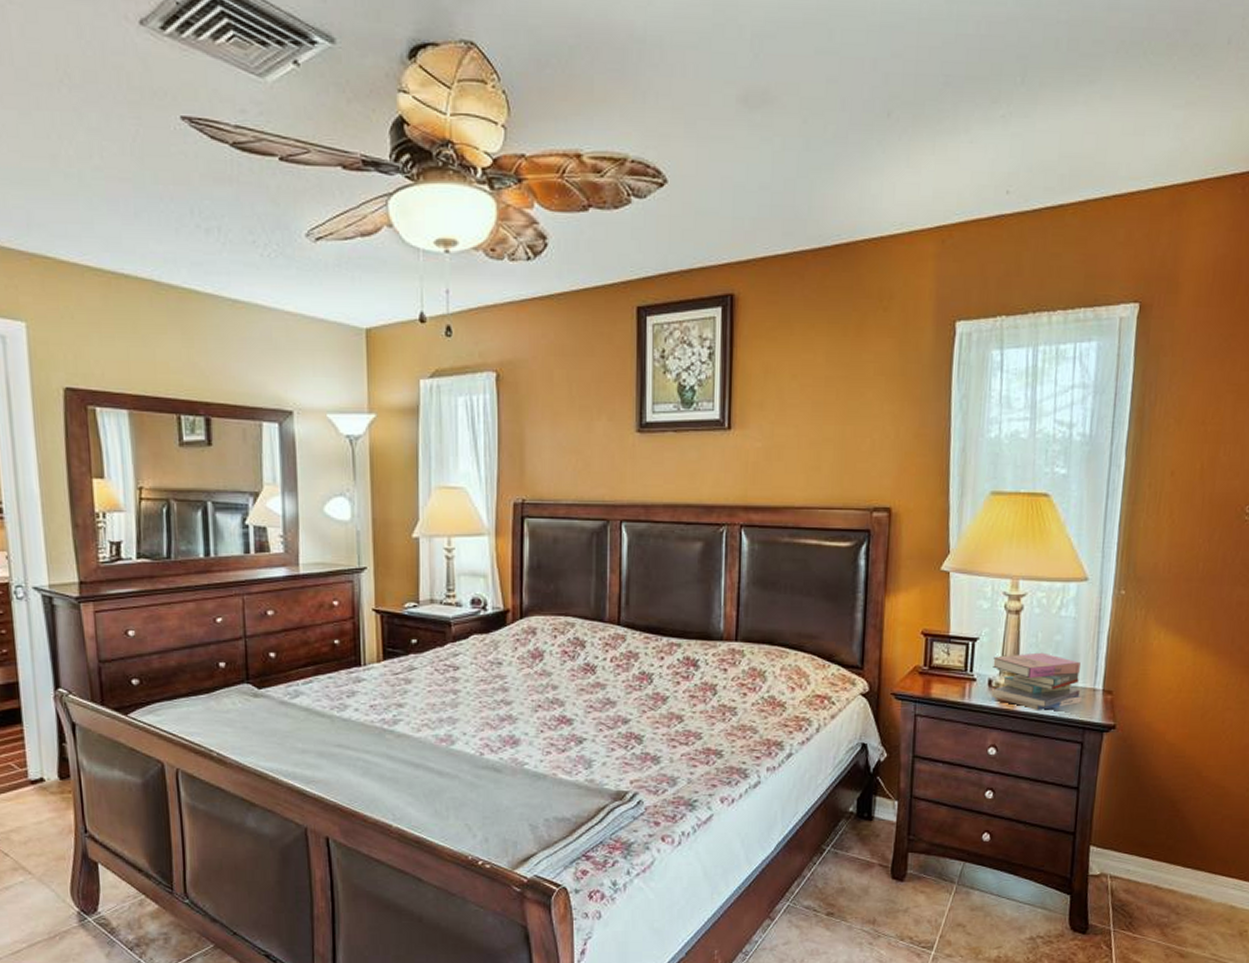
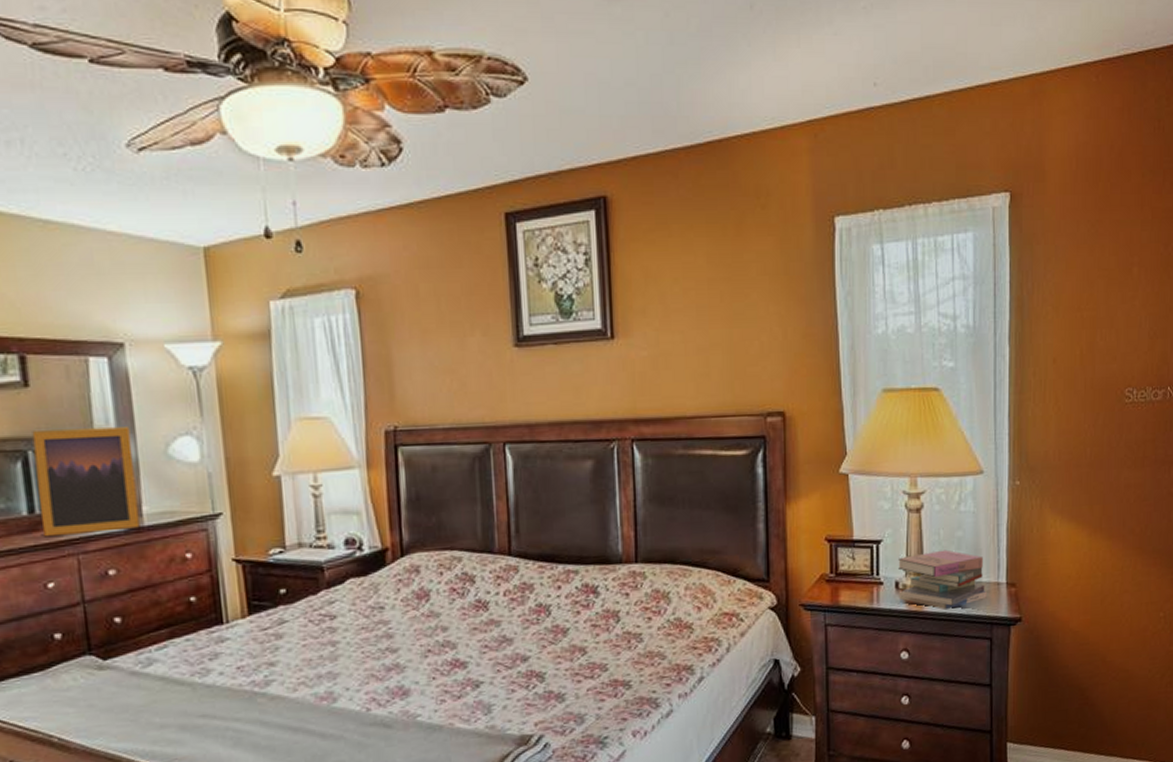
picture frame: none [212,485,296,578] -> present [32,427,140,537]

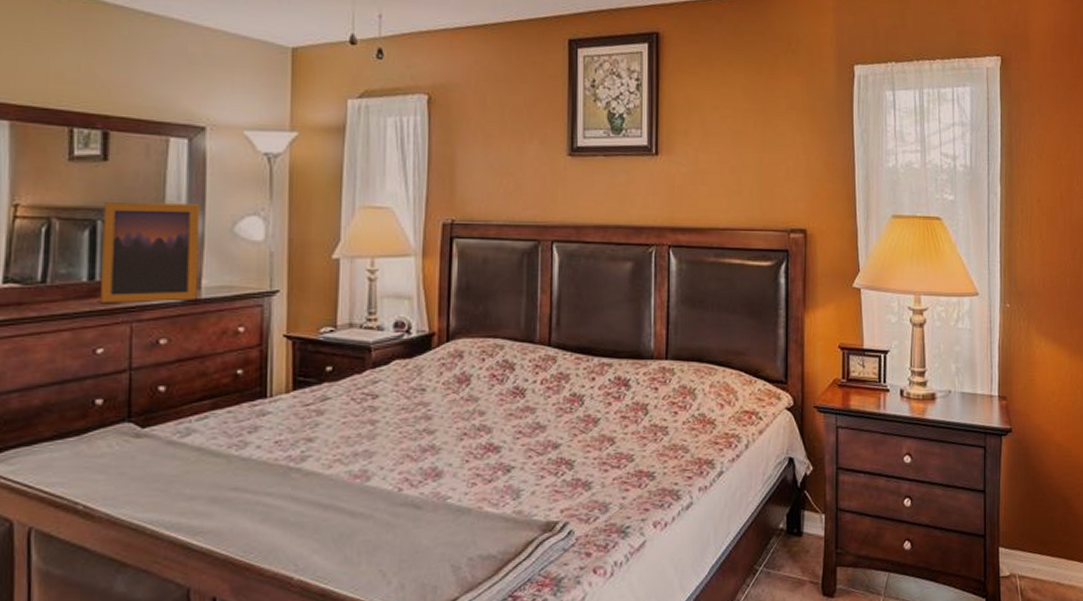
books: present [898,549,987,611] -> none [903,362,981,419]

